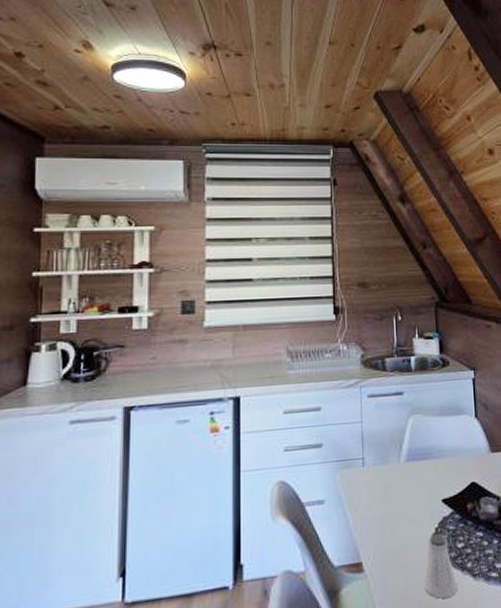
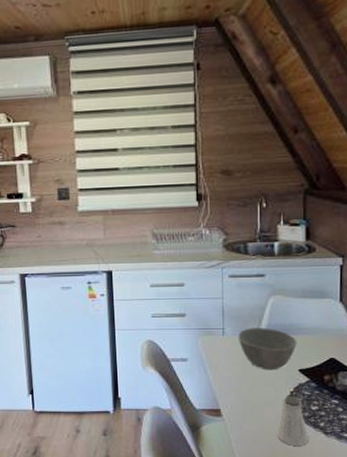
bowl: none [378,453,439,505] -> present [238,328,297,370]

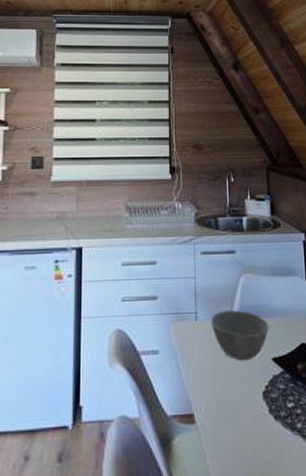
saltshaker: present [277,396,308,446] -> none [254,392,287,457]

